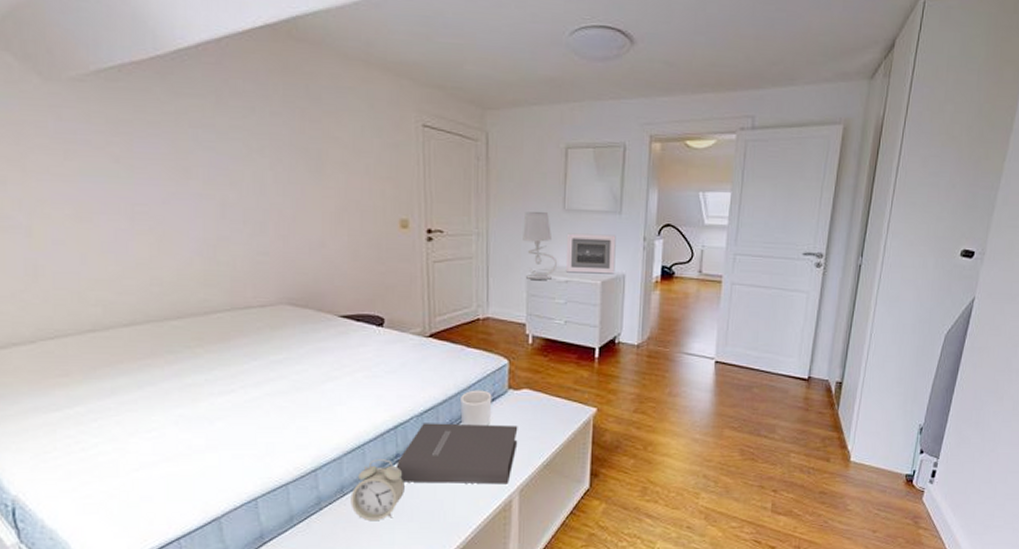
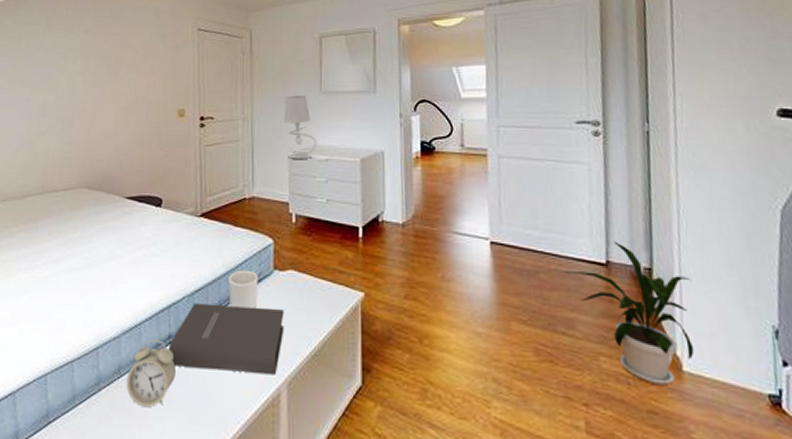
picture frame: present [567,233,616,274] -> none [325,113,373,152]
house plant: none [774,360,869,473] -> present [564,241,695,386]

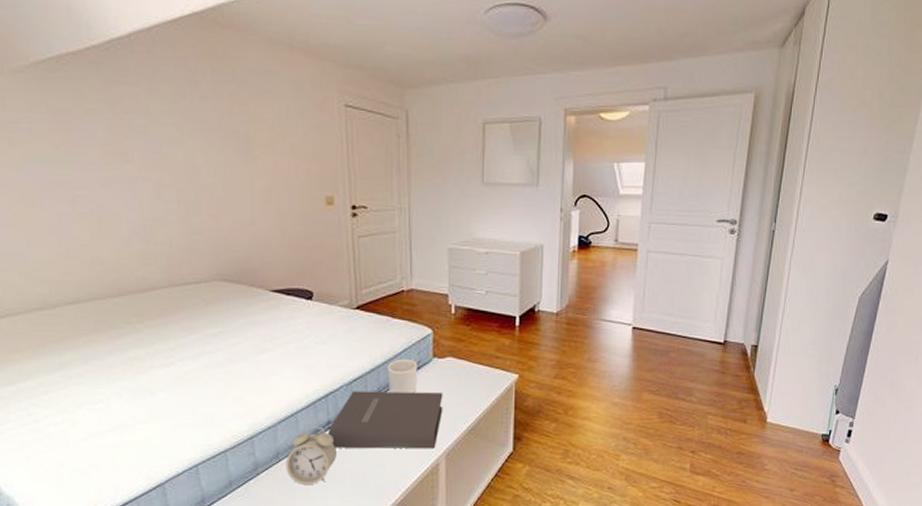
table lamp: present [284,95,317,160] -> none [443,185,478,253]
house plant: present [564,241,695,386] -> none [690,324,784,434]

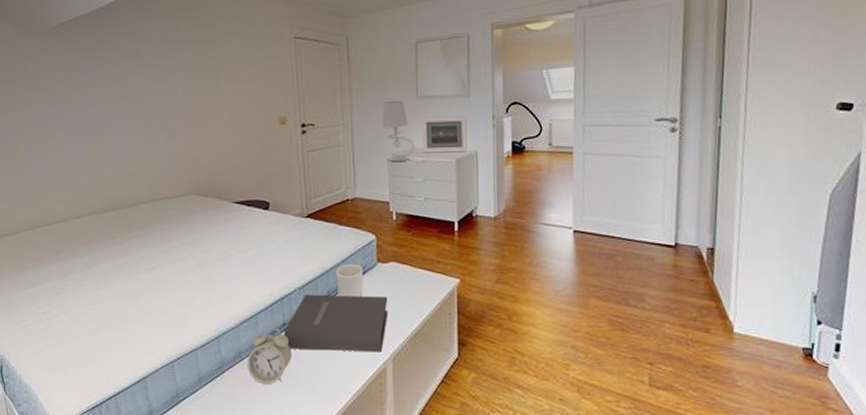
table lamp: none [443,185,478,253] -> present [382,100,415,162]
picture frame: none [486,206,534,245] -> present [422,116,468,154]

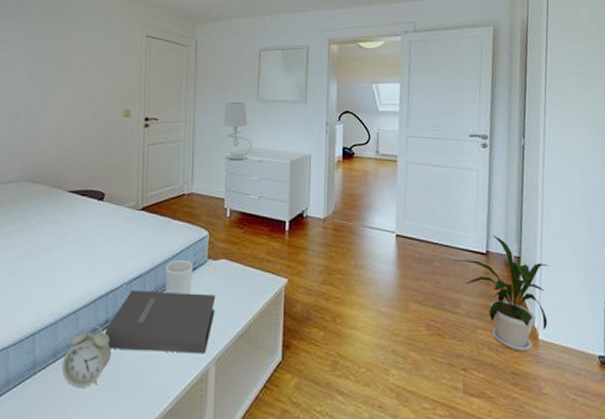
picture frame: present [422,116,468,154] -> none [260,119,302,155]
house plant: none [638,226,746,345] -> present [454,235,548,352]

